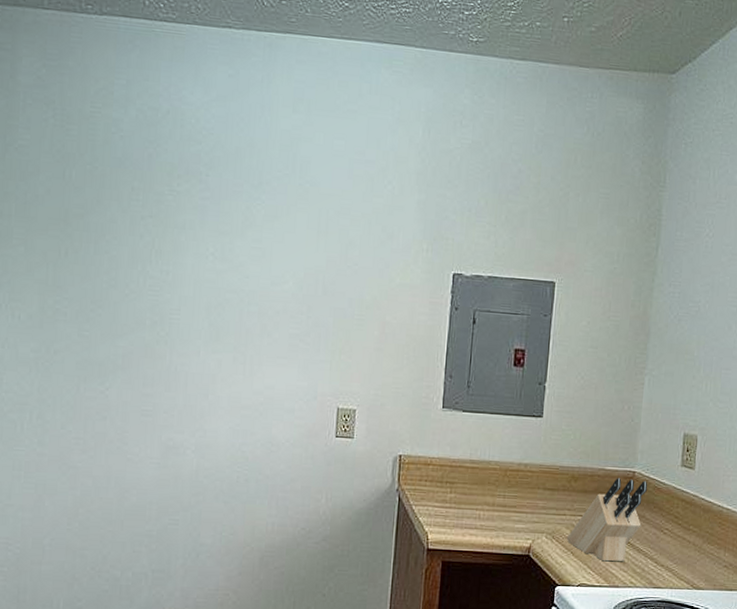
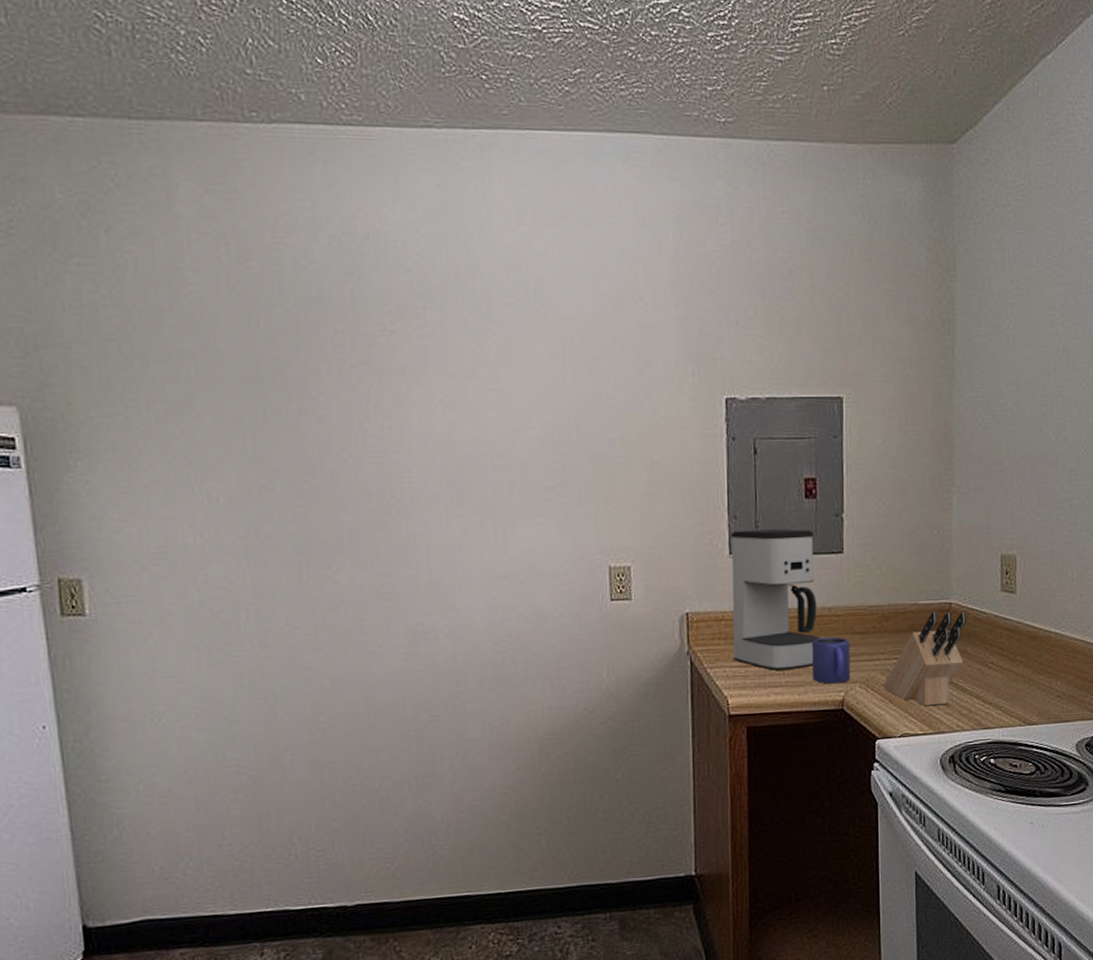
coffee maker: none [436,388,518,515] -> present [731,529,821,670]
mug: none [504,489,541,532] -> present [811,637,851,684]

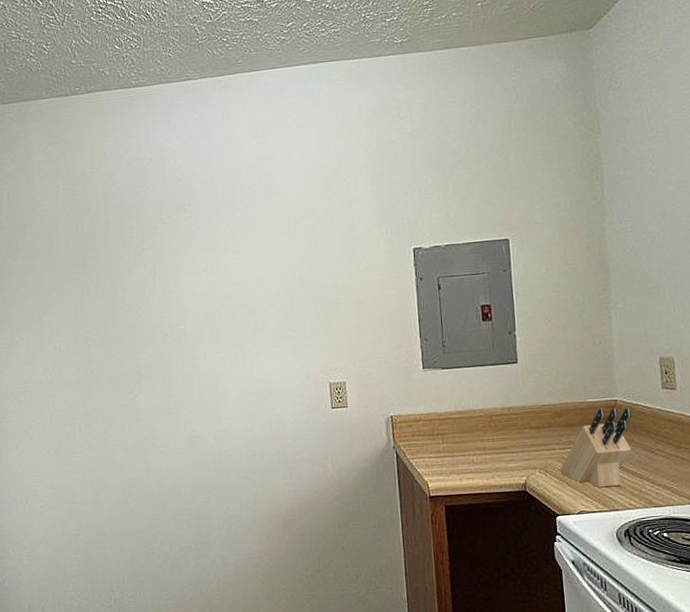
coffee maker: present [731,529,821,670] -> none [424,346,503,460]
mug: present [811,637,851,684] -> none [496,431,531,470]

